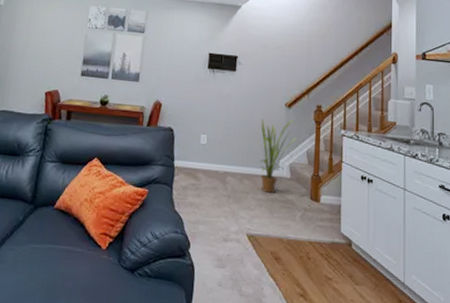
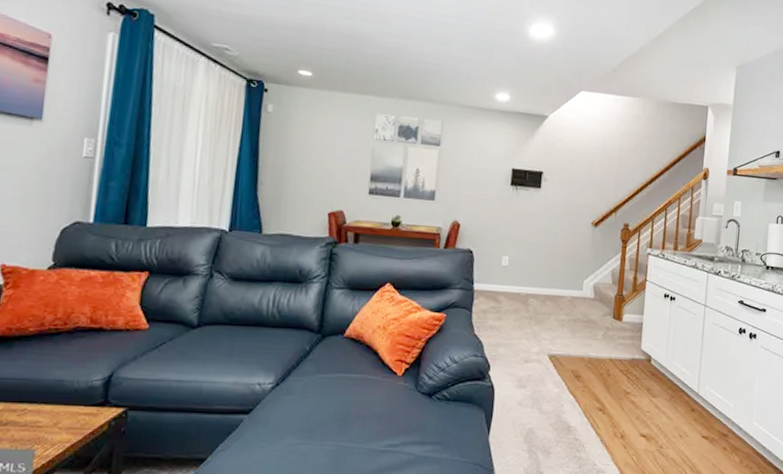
house plant: present [260,118,296,193] -> none [563,238,601,313]

